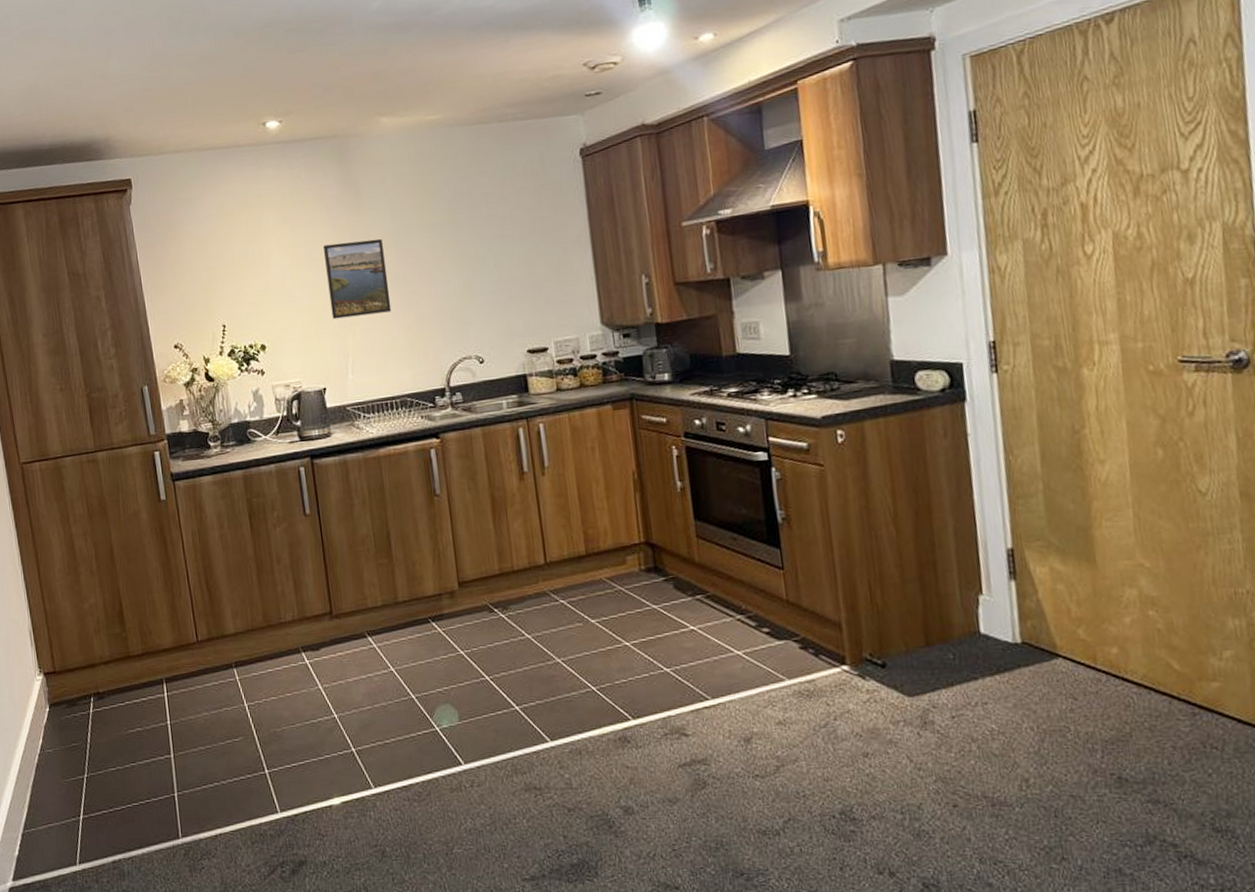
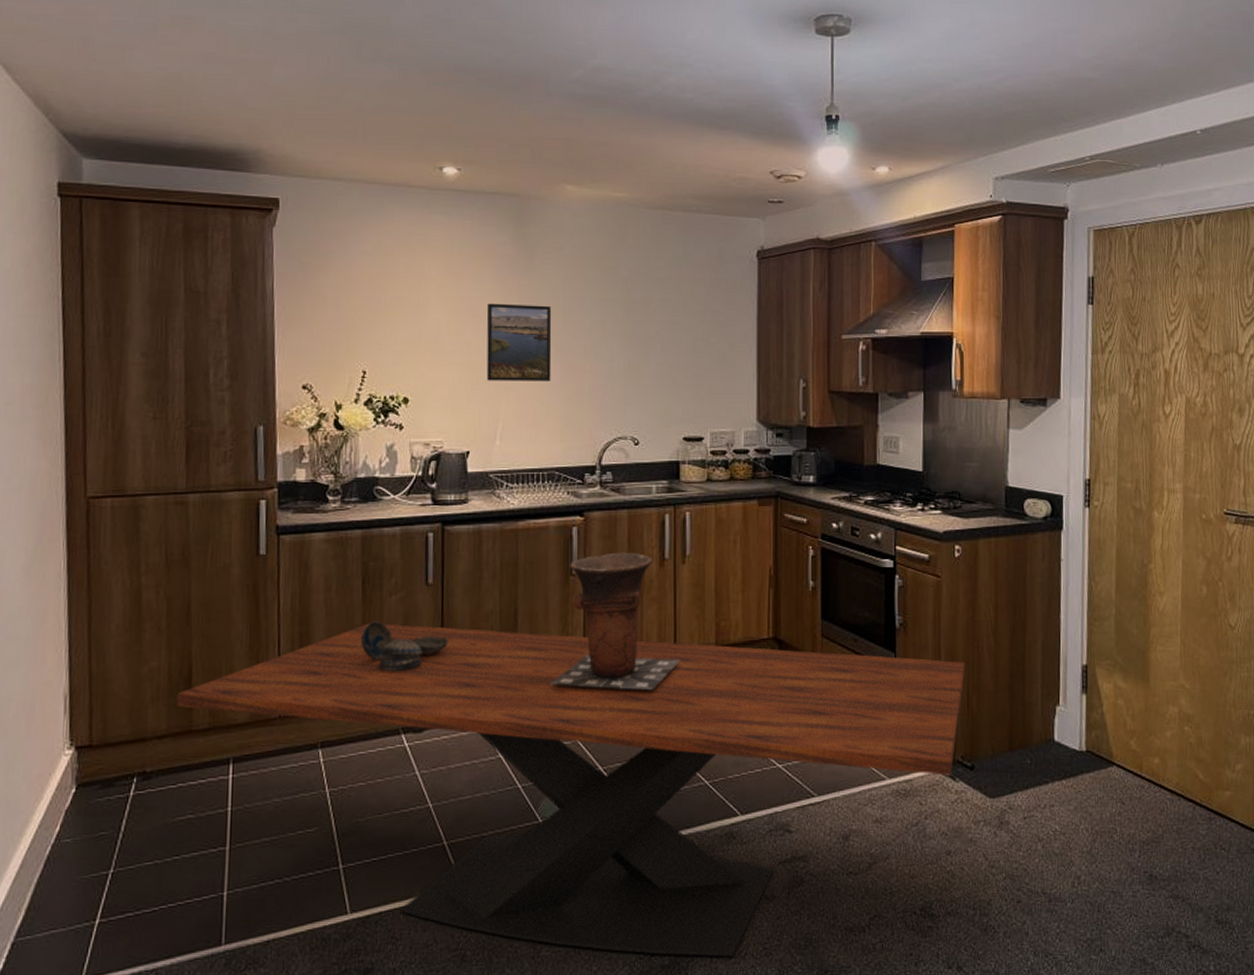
dining table: none [113,553,865,857] -> present [176,623,965,957]
decorative bowl: none [254,551,331,597] -> present [360,620,448,672]
vase: none [429,468,552,602] -> present [550,552,680,690]

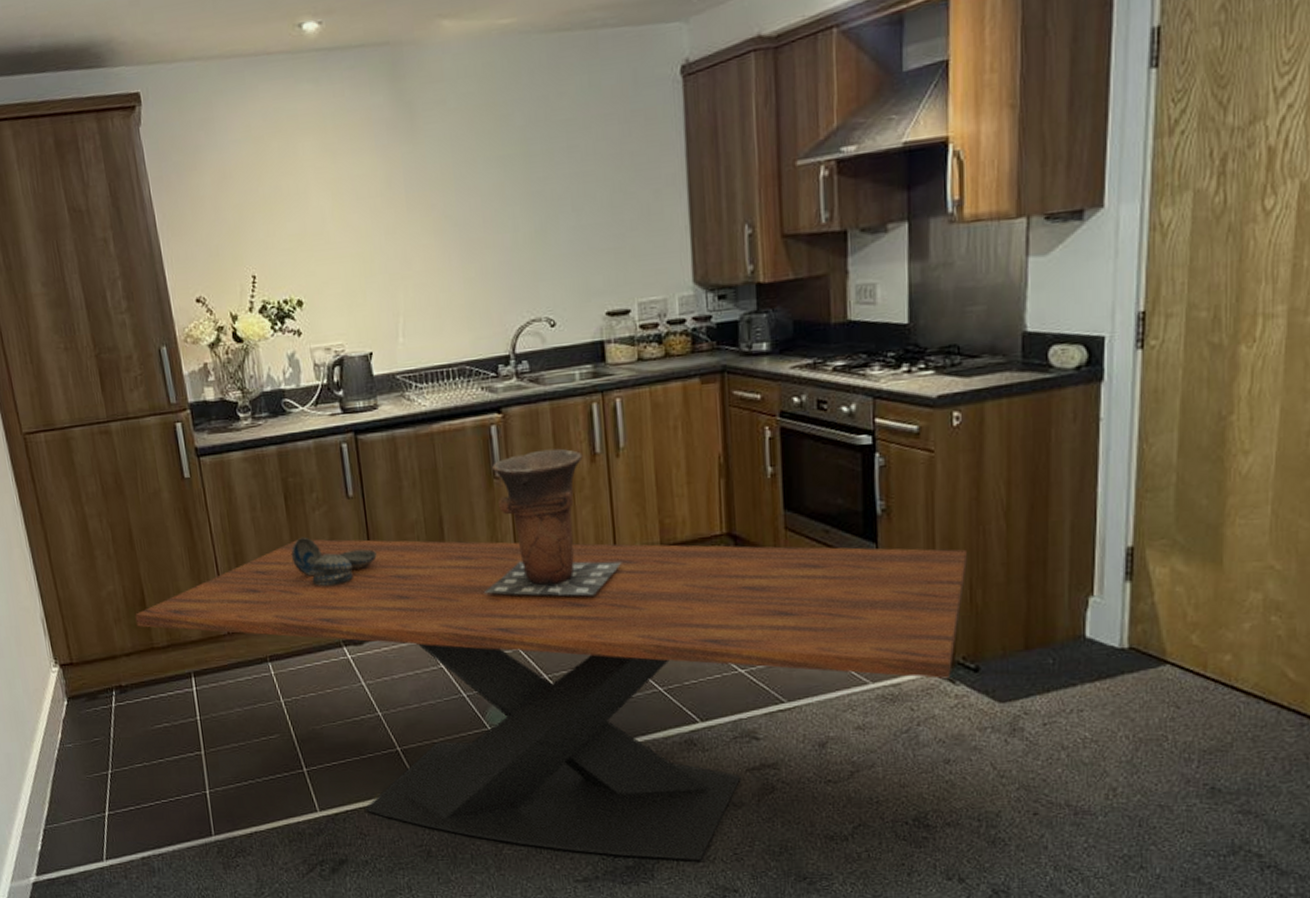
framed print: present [486,303,552,381] -> none [371,173,450,271]

